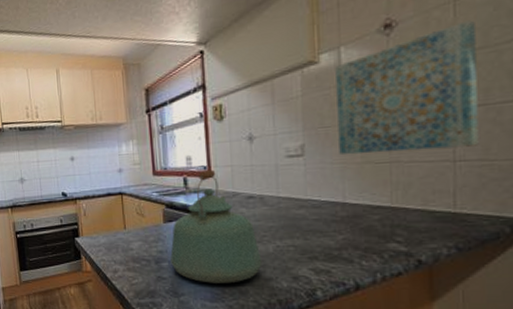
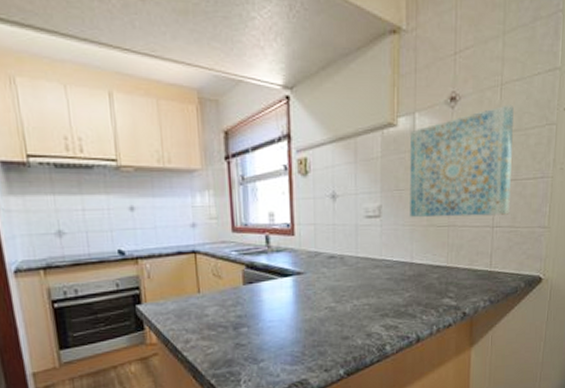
kettle: present [170,169,262,284] -> none [250,227,340,347]

